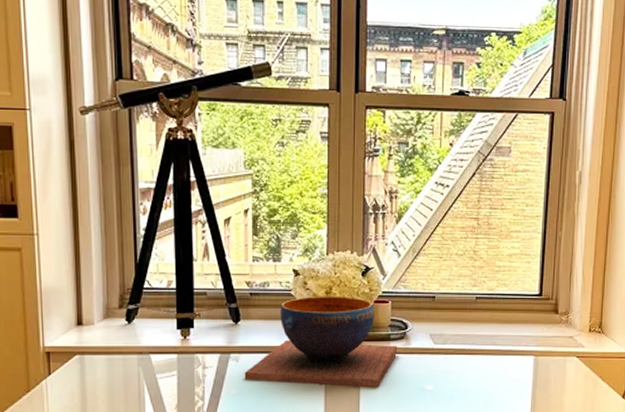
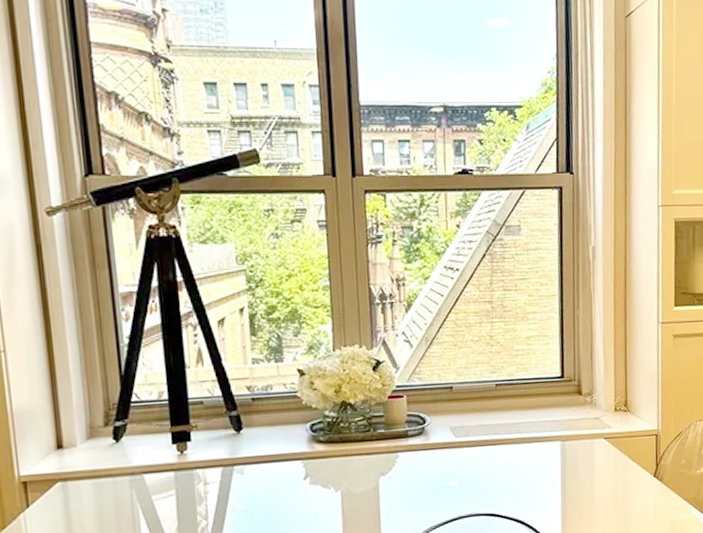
decorative bowl: present [244,297,397,388] -> none [251,394,416,494]

